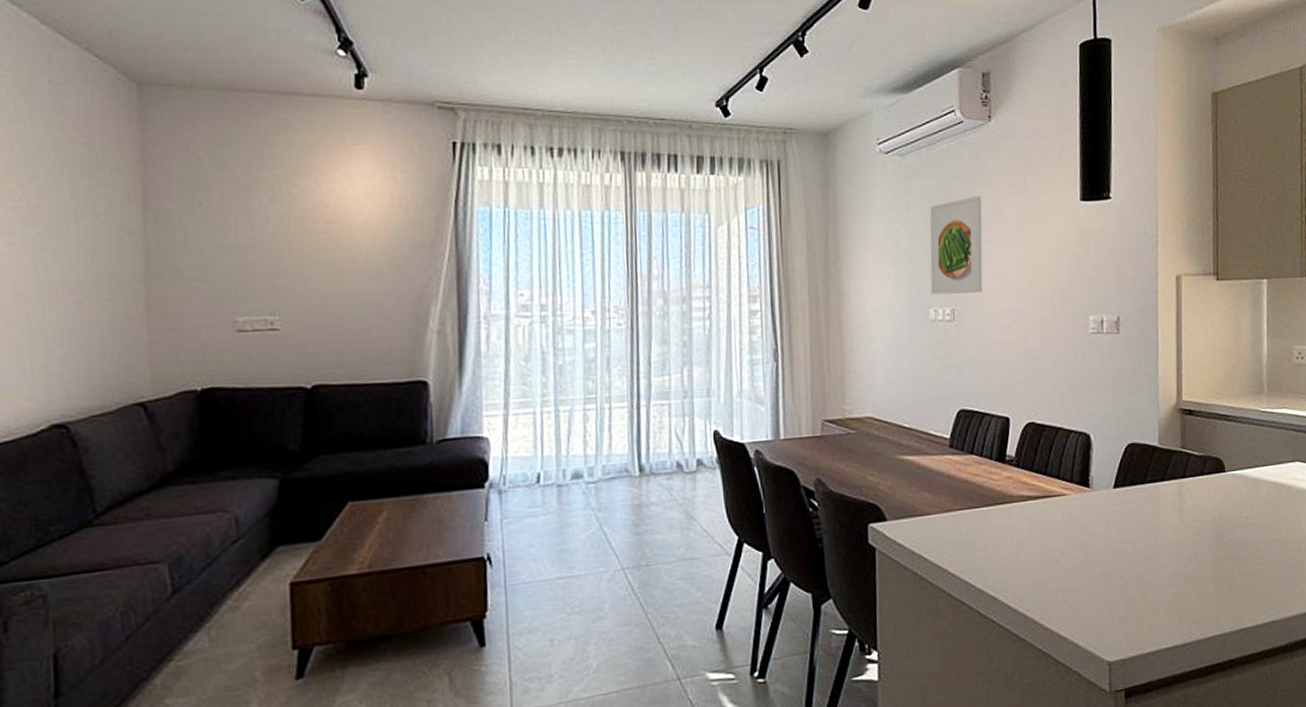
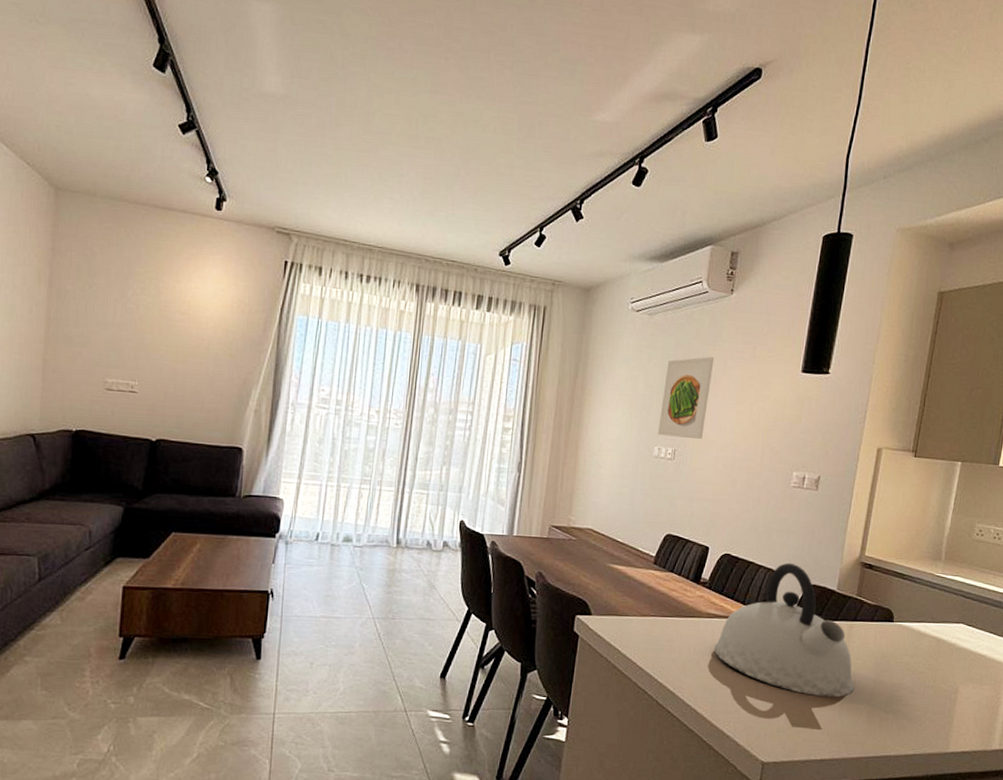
kettle: none [1033,421,1196,573] -> present [714,562,855,698]

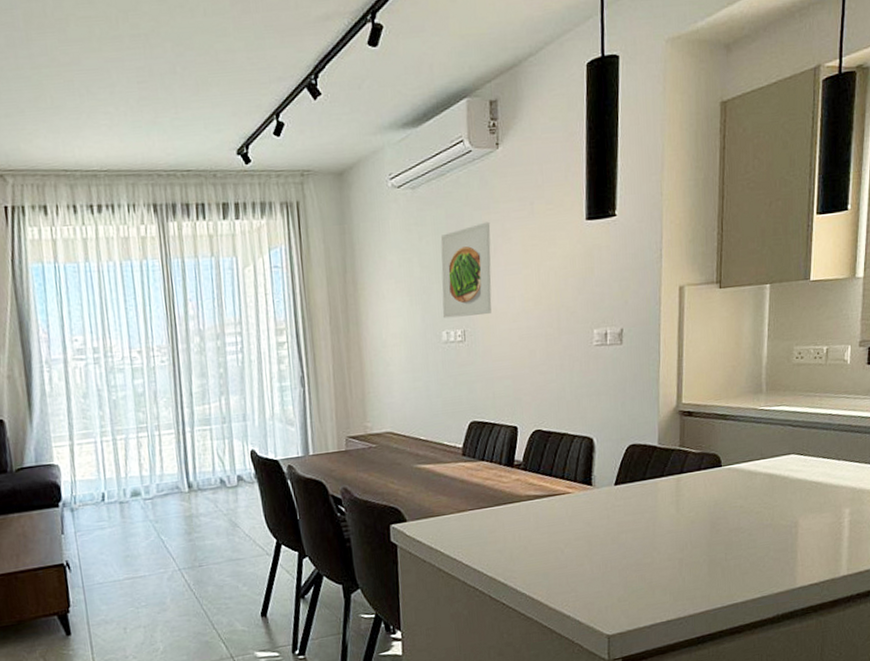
kettle: present [714,562,855,698] -> none [540,426,691,559]

